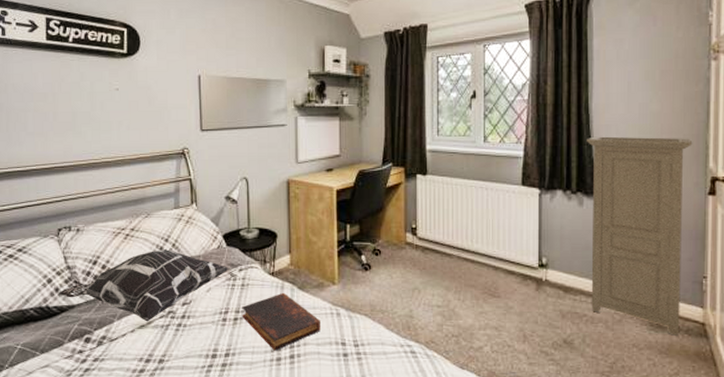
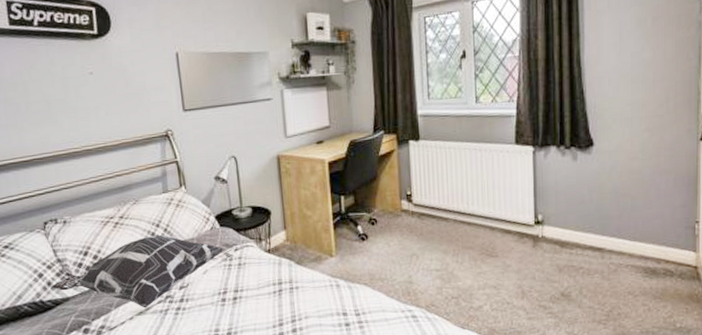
book: present [242,292,320,351] -> none [240,268,321,326]
armoire: present [587,136,693,336] -> none [579,85,685,281]

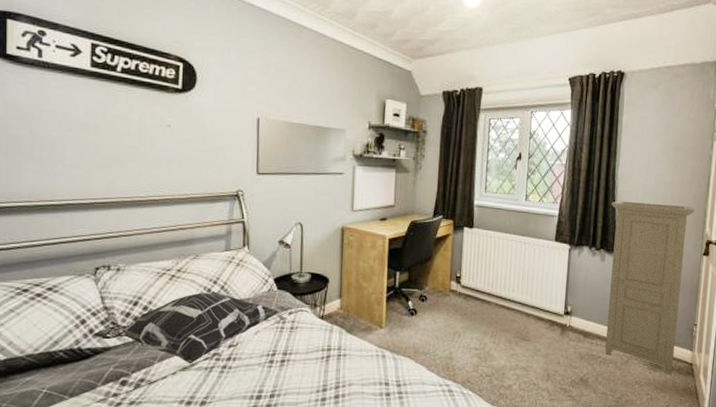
armoire: none [579,85,685,281] -> present [605,200,695,374]

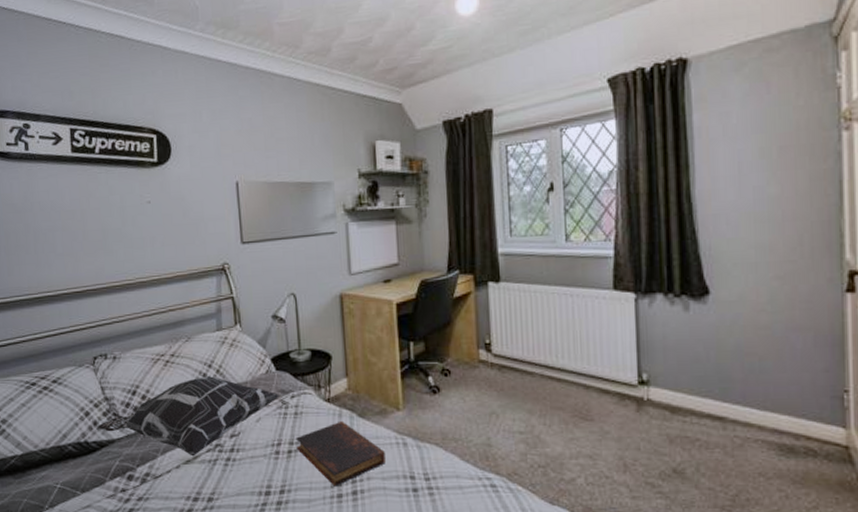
book: none [289,335,366,391] -> present [296,420,385,487]
armoire: present [605,200,695,374] -> none [690,225,823,462]

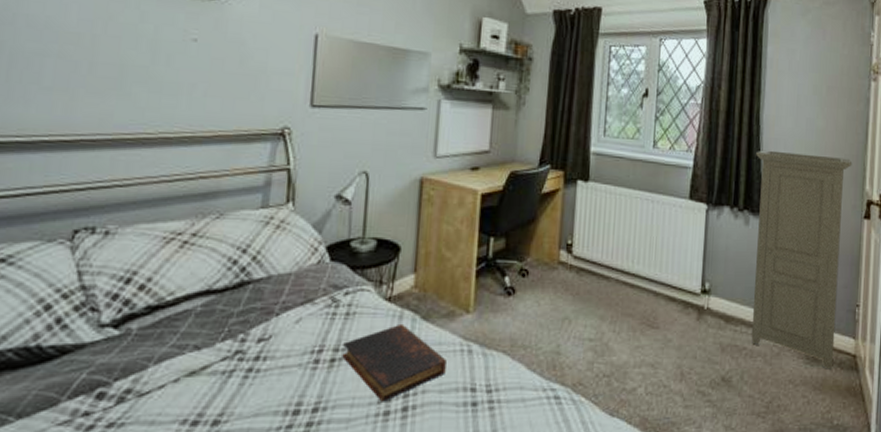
decorative pillow: present [98,376,281,457] -> none [63,264,332,367]
armoire: none [690,225,823,462] -> present [751,150,853,369]

